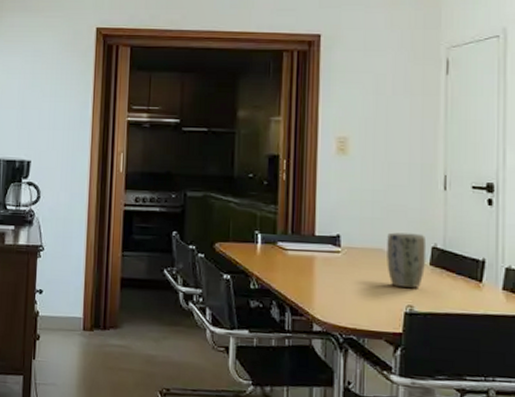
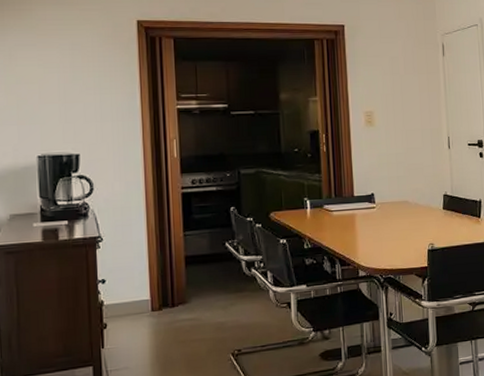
plant pot: present [387,232,427,288] -> none [410,185,440,230]

